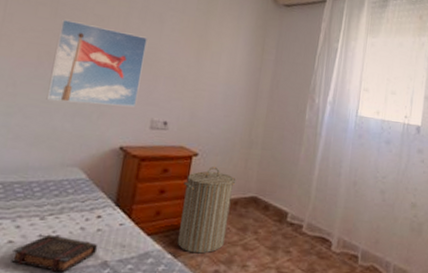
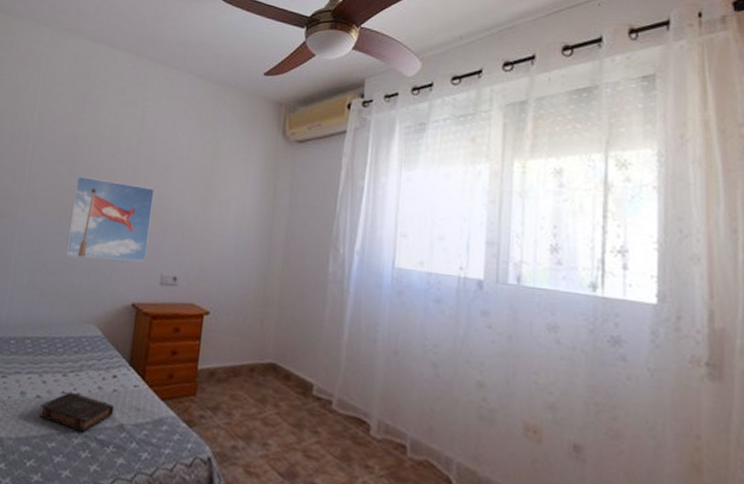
laundry hamper: present [177,167,236,254] -> none [191,327,252,426]

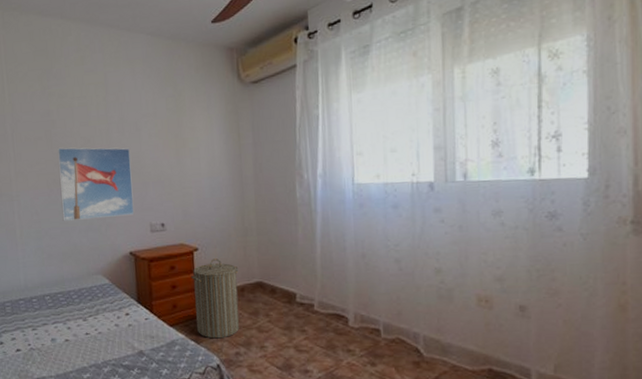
book: present [39,391,115,433] -> none [70,332,133,363]
laundry hamper: none [191,327,252,426] -> present [191,258,240,339]

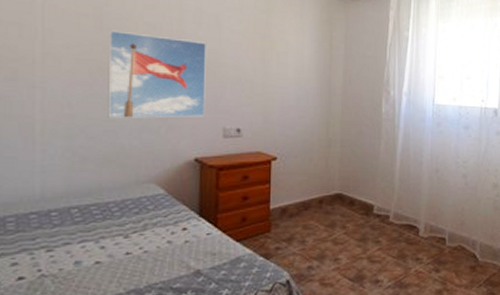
laundry hamper: present [191,258,240,339] -> none [266,169,319,253]

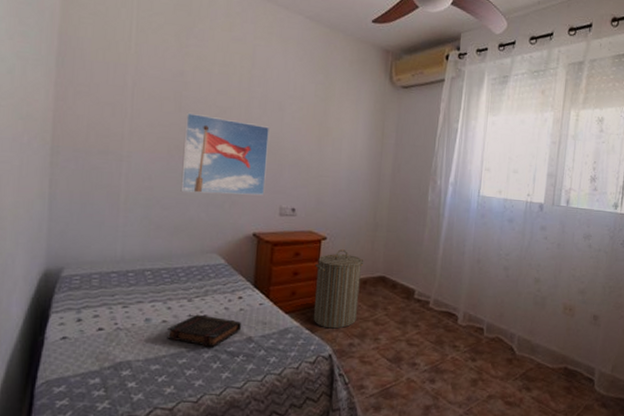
book: none [102,250,189,286] -> present [167,314,242,348]
laundry hamper: none [266,169,319,253] -> present [313,249,364,329]

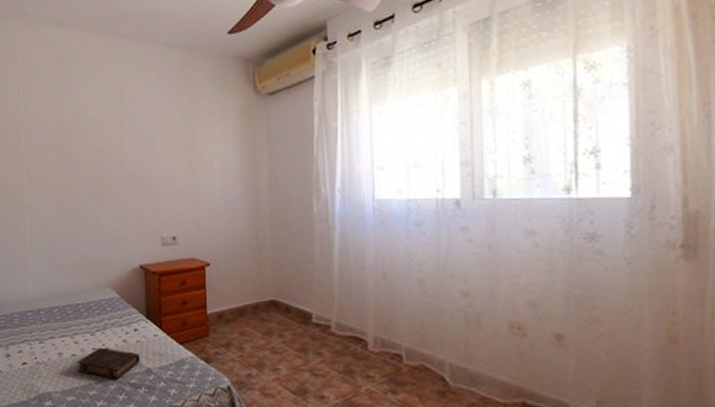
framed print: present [180,112,269,196] -> none [70,157,146,232]
laundry hamper: present [313,249,364,329] -> none [202,274,252,359]

